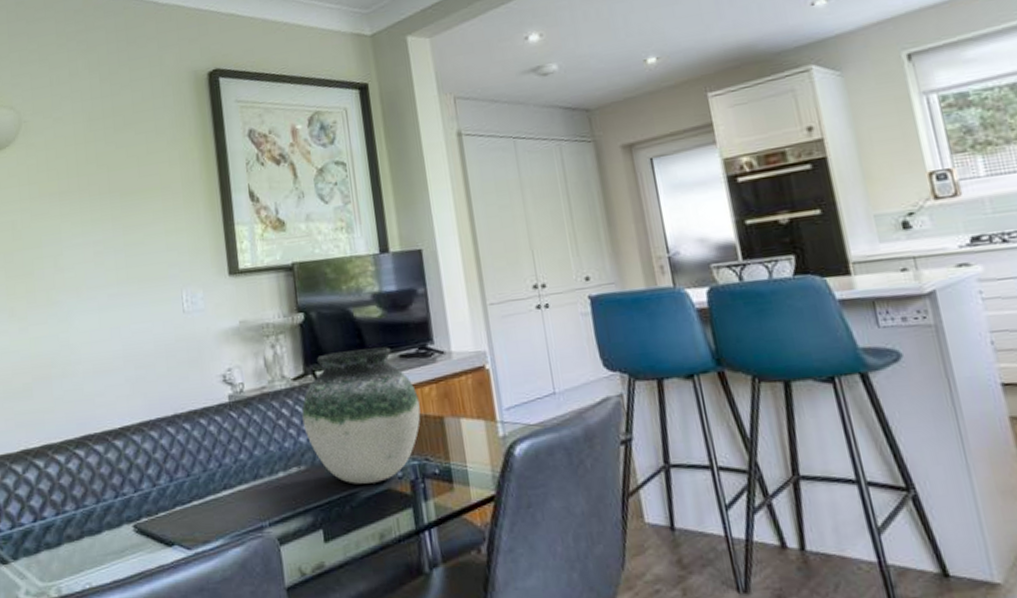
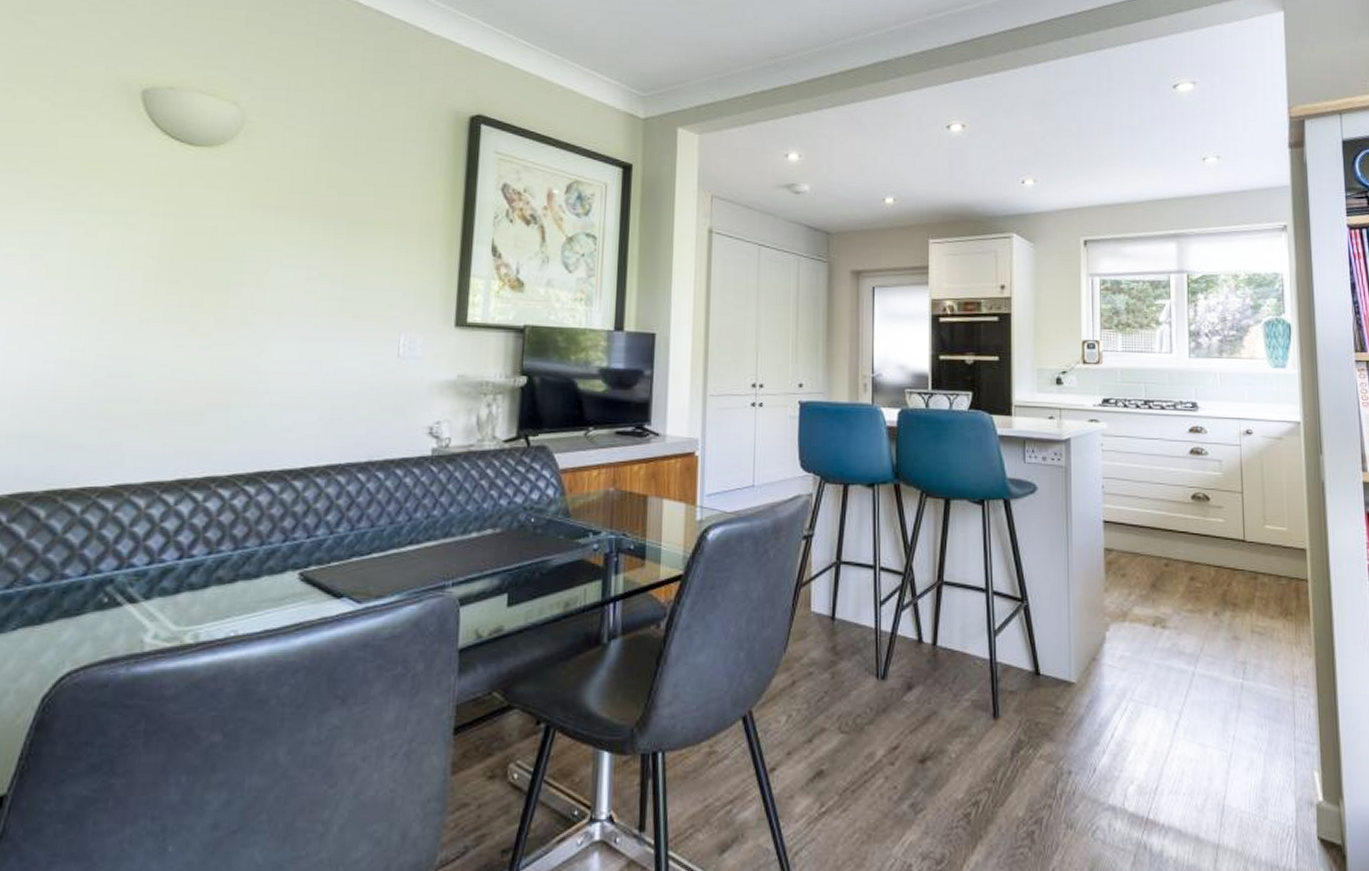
vase: present [302,347,421,484] -> none [506,420,627,552]

